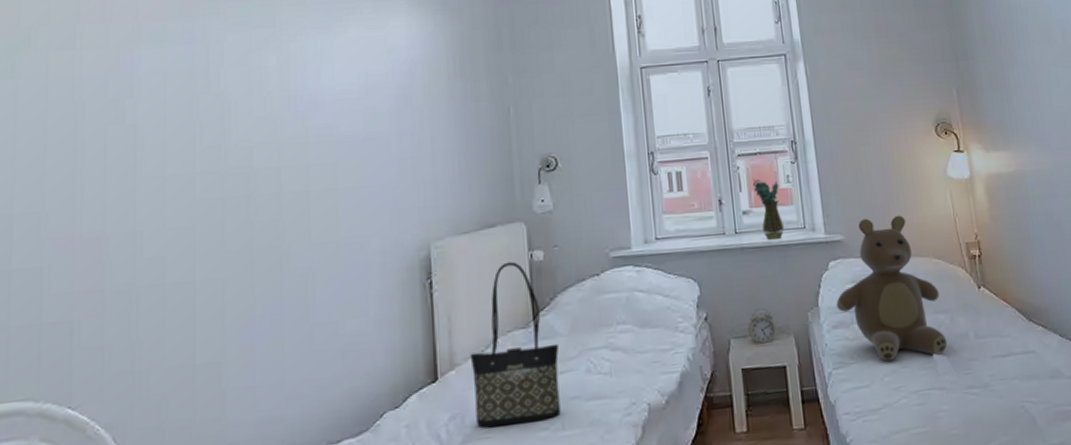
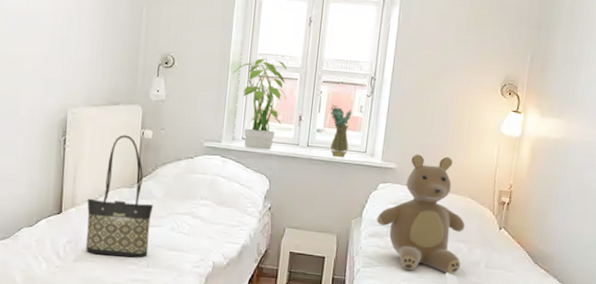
potted plant: none [628,139,700,250] -> present [231,57,288,150]
alarm clock: present [748,307,777,344] -> none [301,208,325,237]

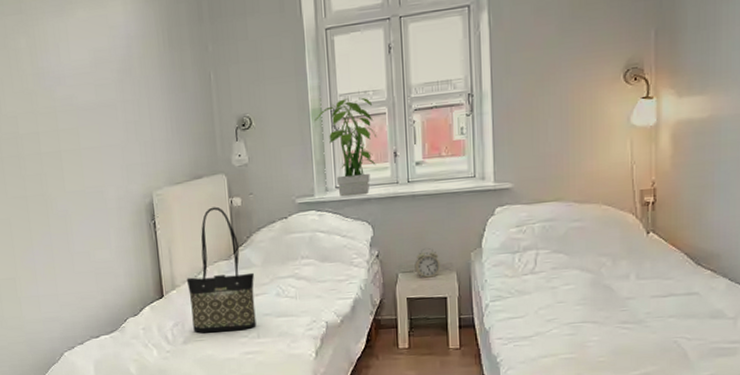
alarm clock: none [301,208,325,237] -> present [414,247,441,278]
vase: present [330,104,352,158] -> none [427,131,455,189]
teddy bear: present [376,154,465,274] -> none [499,163,606,297]

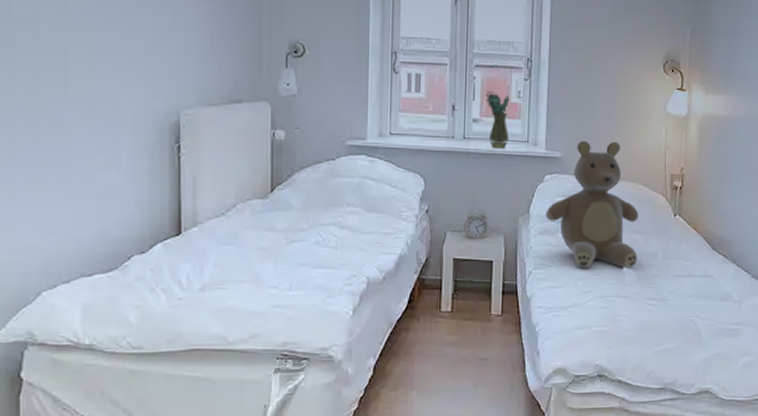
tote bag: present [186,206,256,333] -> none [211,137,292,280]
potted plant: present [313,97,378,197] -> none [372,41,437,146]
vase: none [427,131,455,189] -> present [485,90,510,150]
teddy bear: none [499,163,606,297] -> present [545,140,639,268]

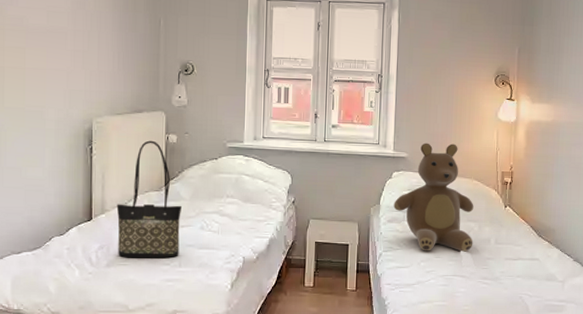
tote bag: none [211,137,292,280] -> present [116,140,181,259]
alarm clock: present [463,207,489,239] -> none [324,199,346,226]
vase: present [485,90,510,150] -> none [343,101,363,151]

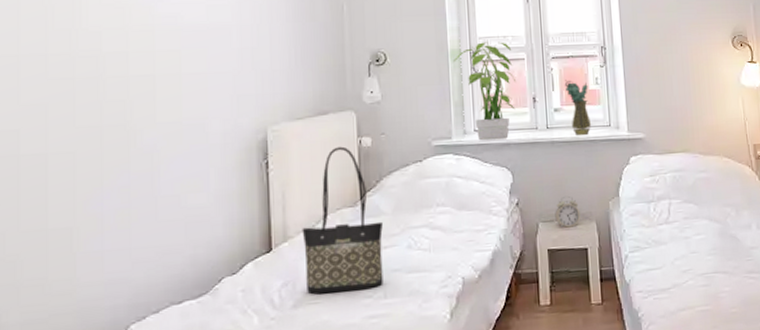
potted plant: none [249,61,302,147] -> present [452,41,517,141]
alarm clock: none [324,199,346,226] -> present [555,195,581,228]
vase: none [343,101,363,151] -> present [564,80,592,137]
teddy bear: present [393,143,474,252] -> none [635,117,732,247]

